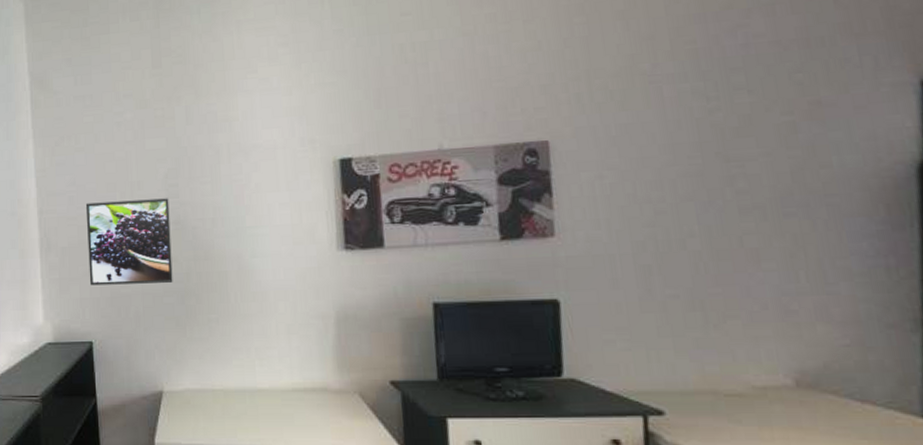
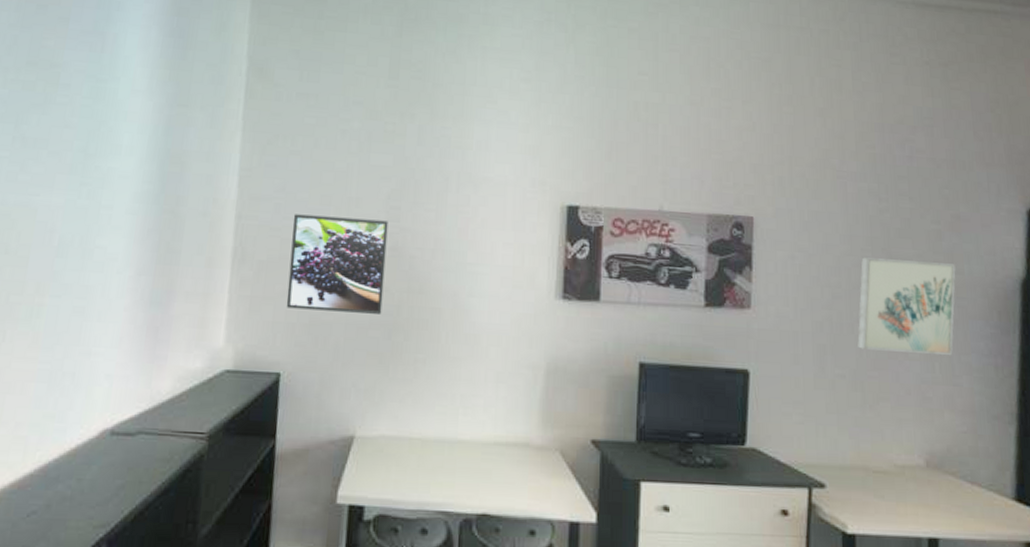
wall art: none [689,157,824,265] -> present [857,257,956,355]

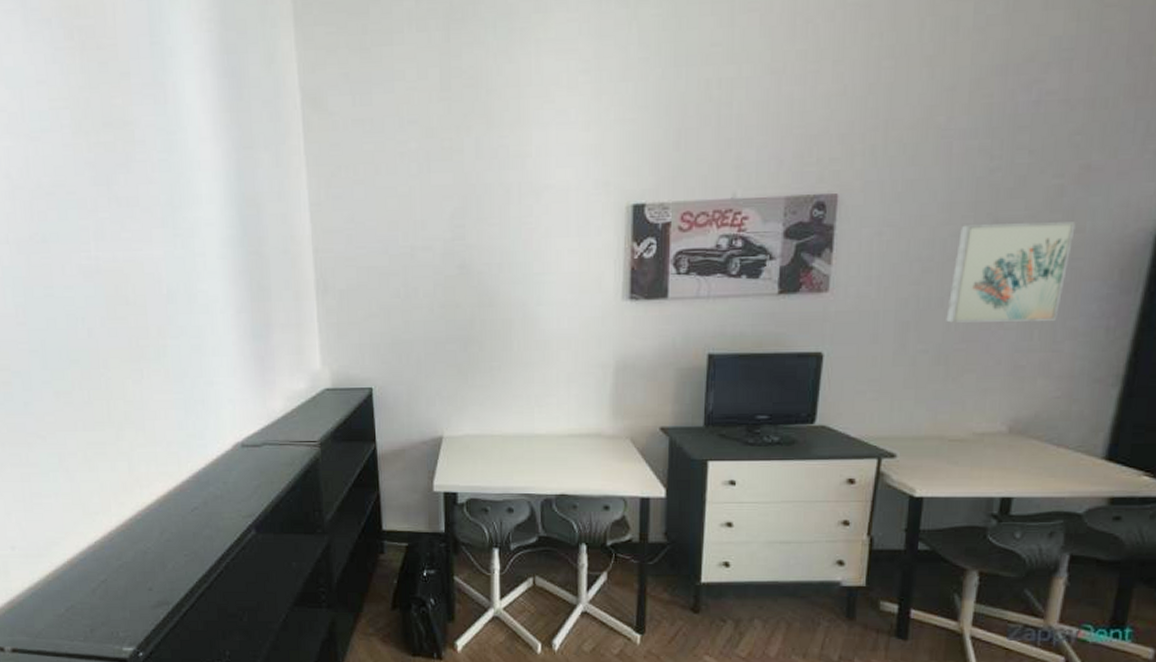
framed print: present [286,214,389,314] -> none [365,240,456,331]

